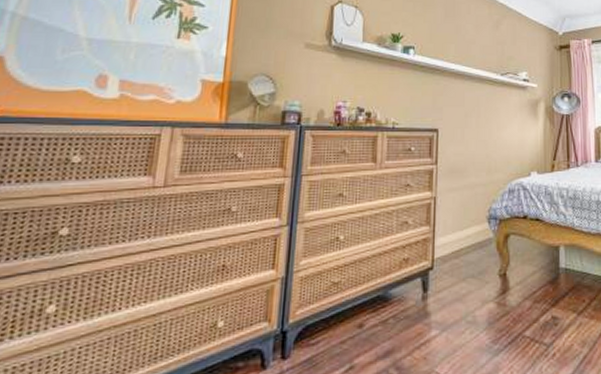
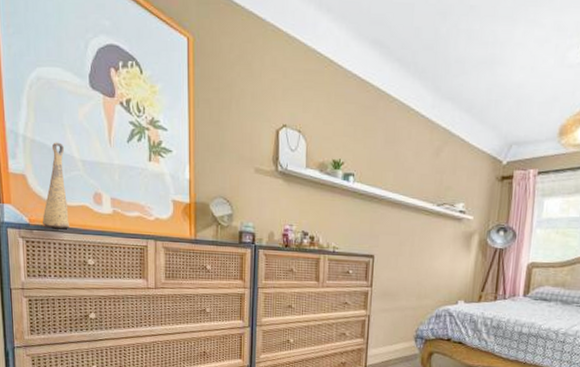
decorative vase: none [13,19,68,120] -> present [42,142,69,230]

